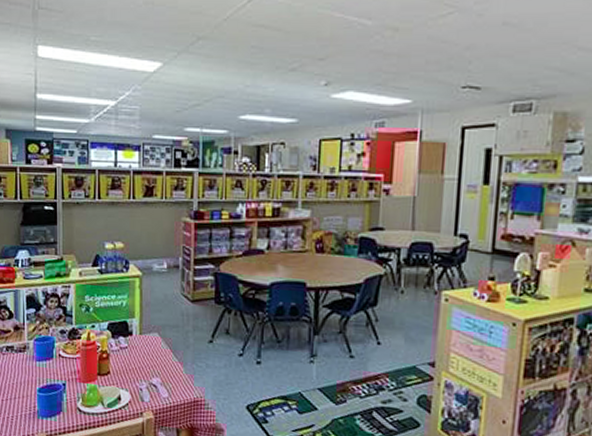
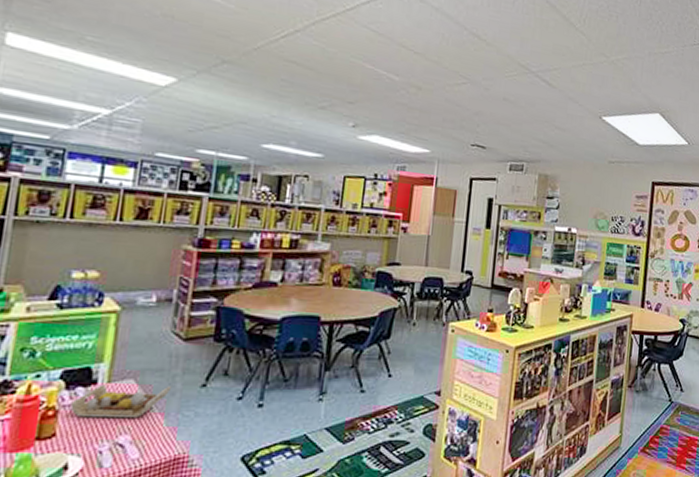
toy food set: none [117,336,186,364] -> present [70,385,172,419]

